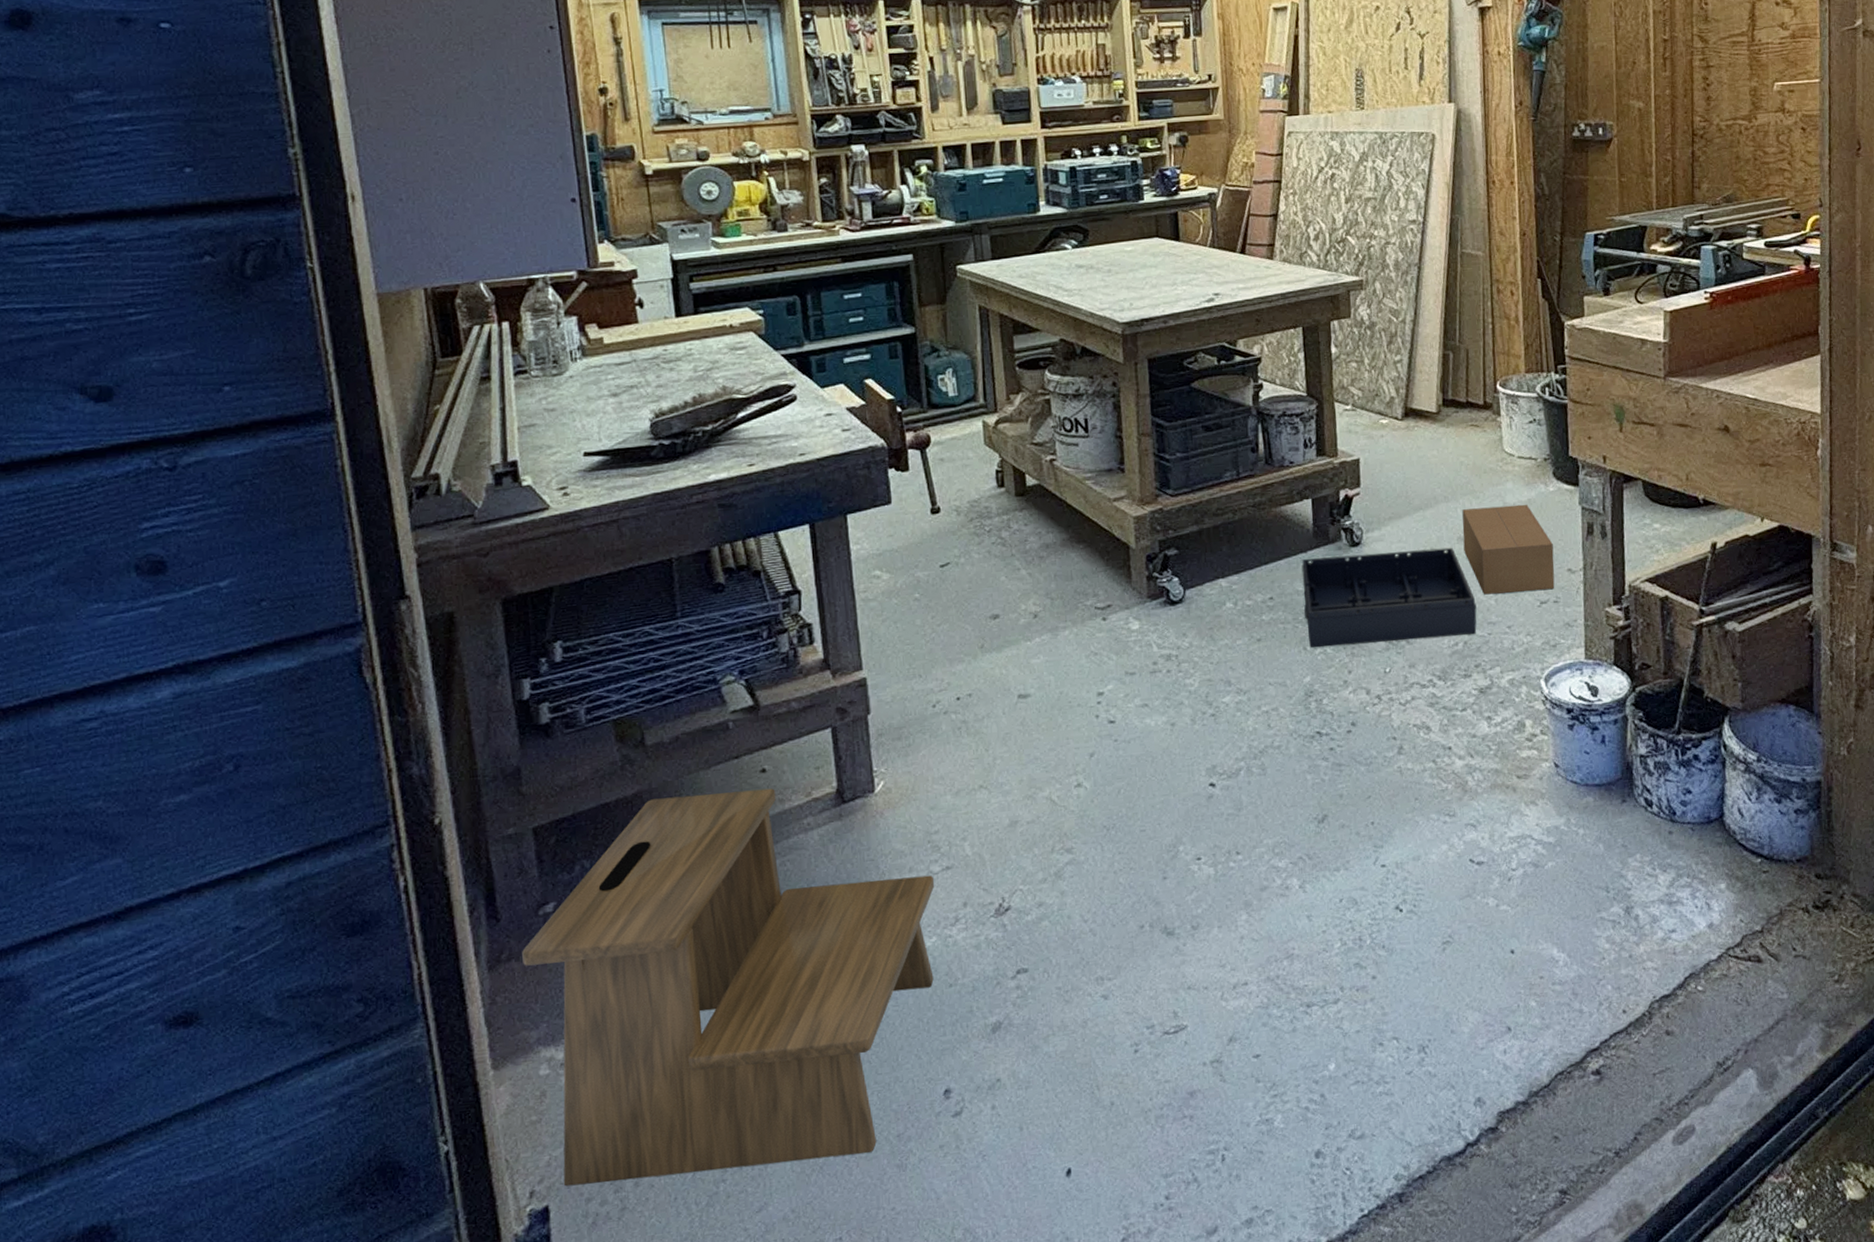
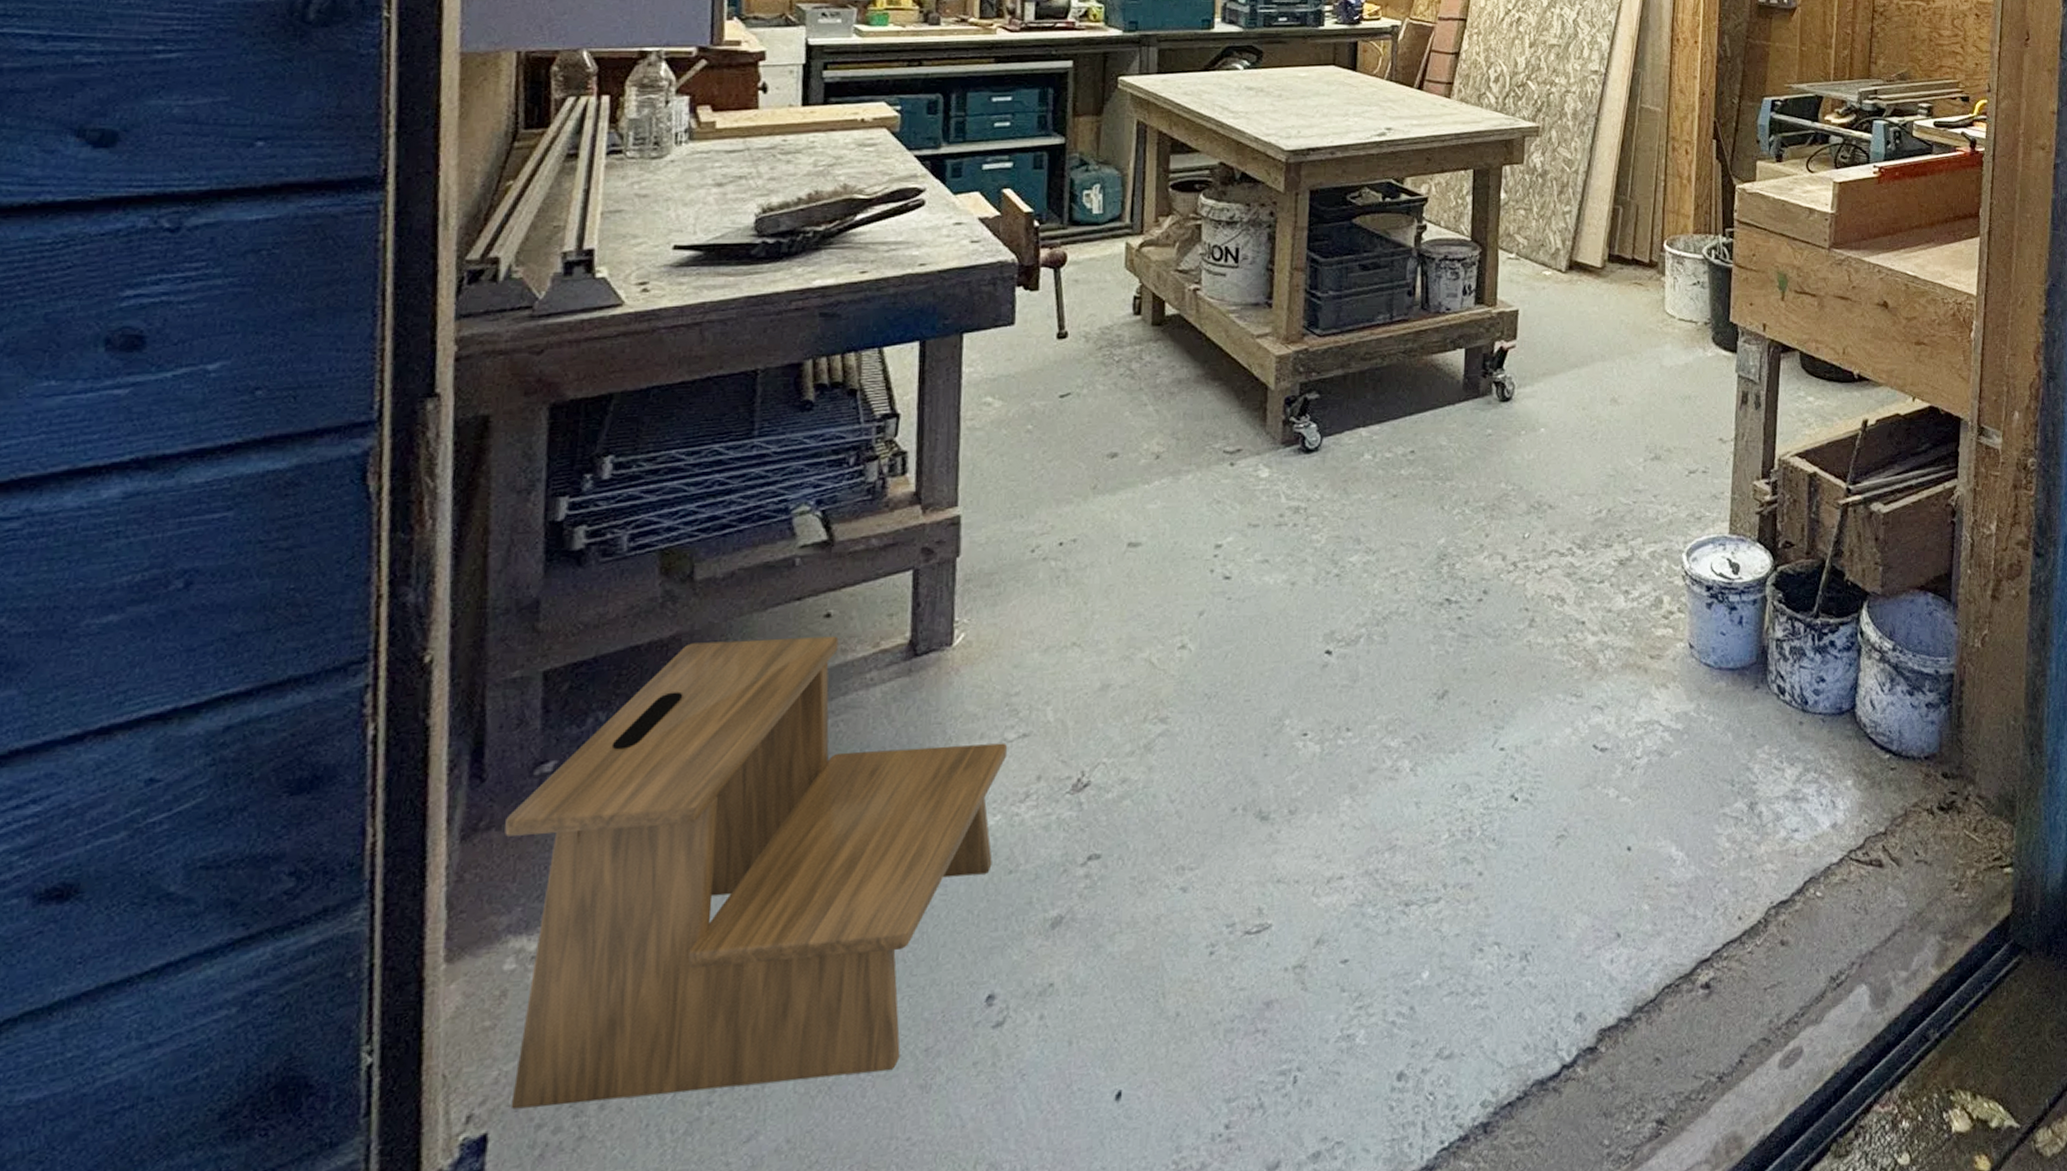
plastic crate: present [1301,547,1477,647] -> none [1446,408,1624,507]
cardboard box: present [1462,504,1555,595] -> none [1616,368,1706,461]

